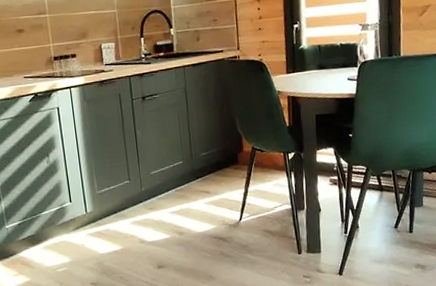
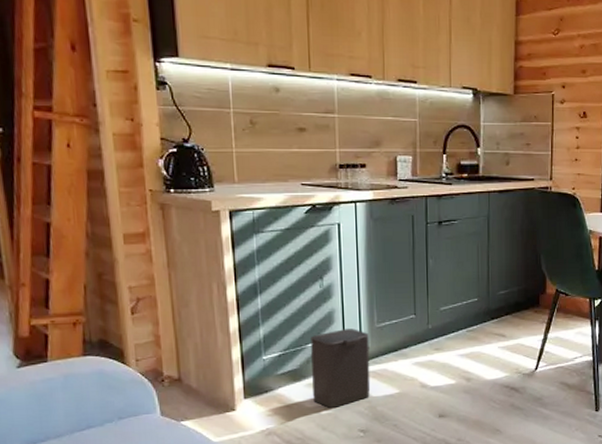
pedal bin: none [43,196,97,266] -> present [311,329,371,408]

